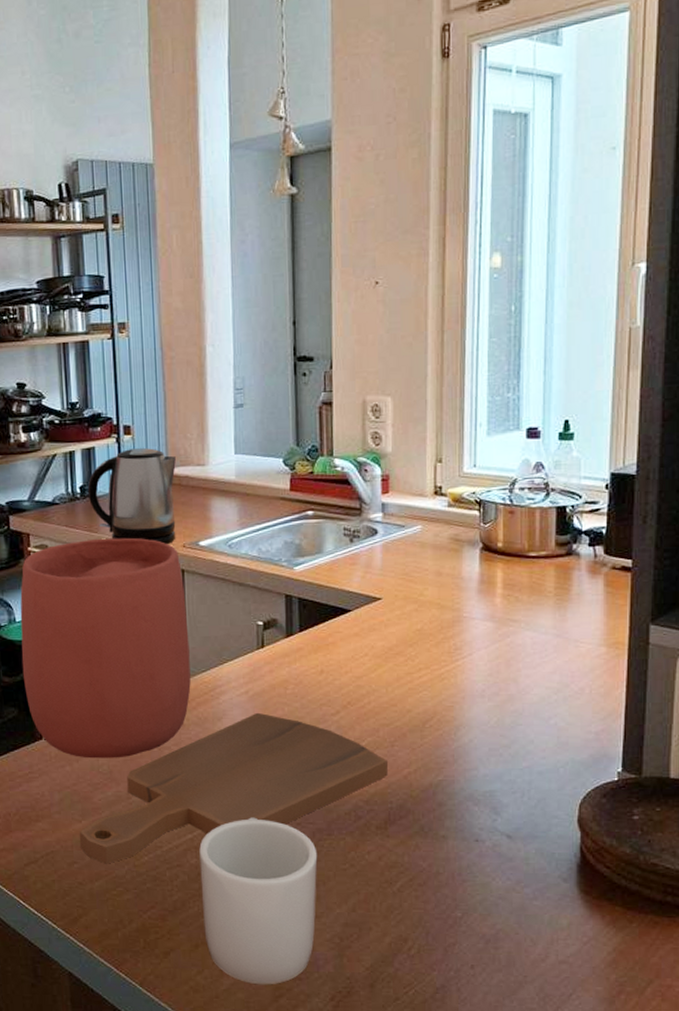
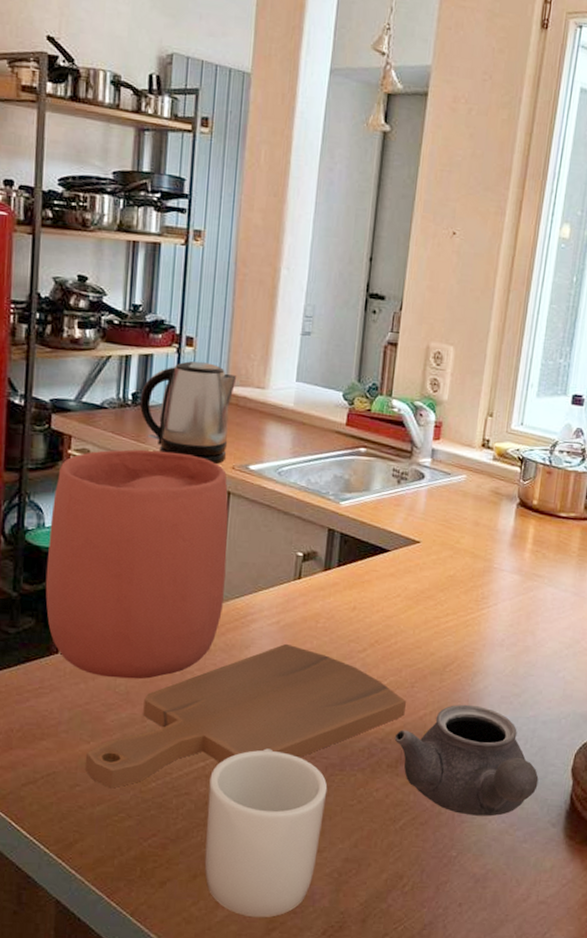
teapot: none [380,760,542,874] -> present [394,704,539,817]

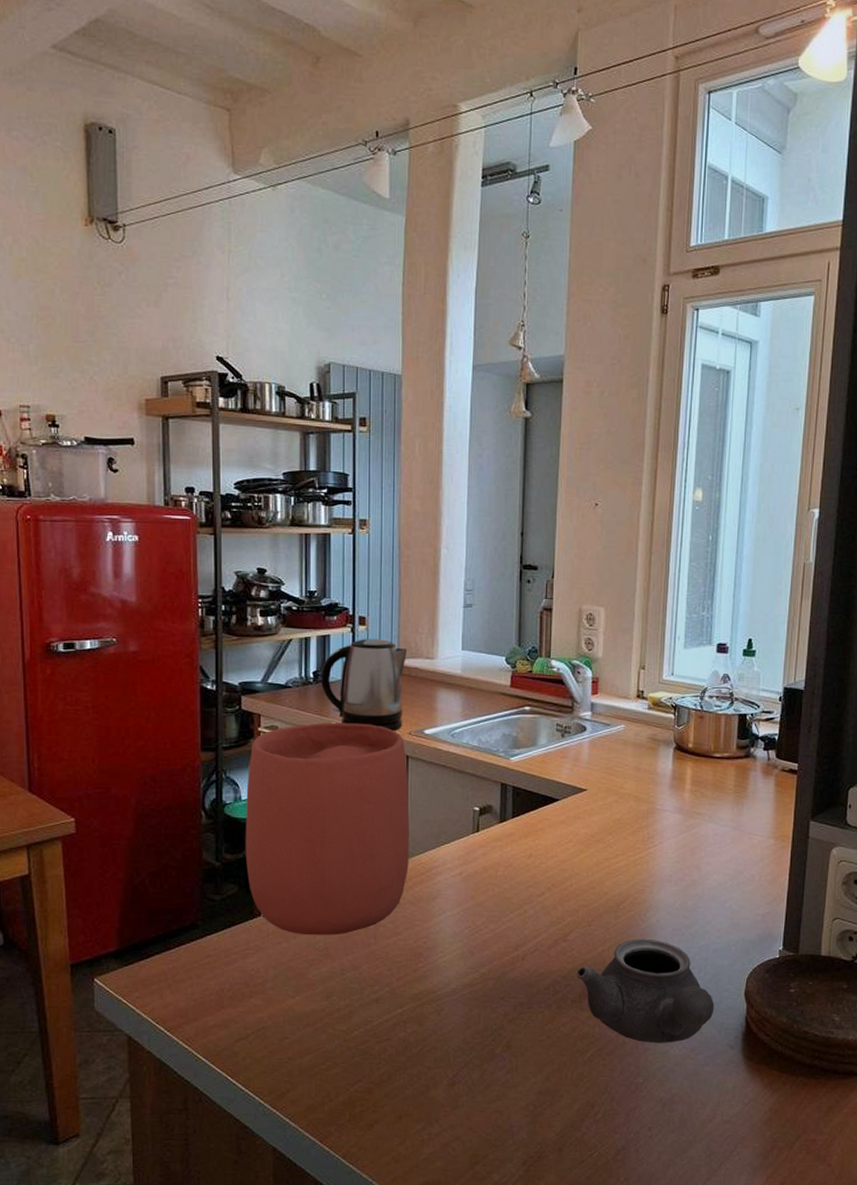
cutting board: present [86,643,406,789] -> none [293,892,585,1039]
mug: present [204,748,328,918] -> none [407,992,518,1153]

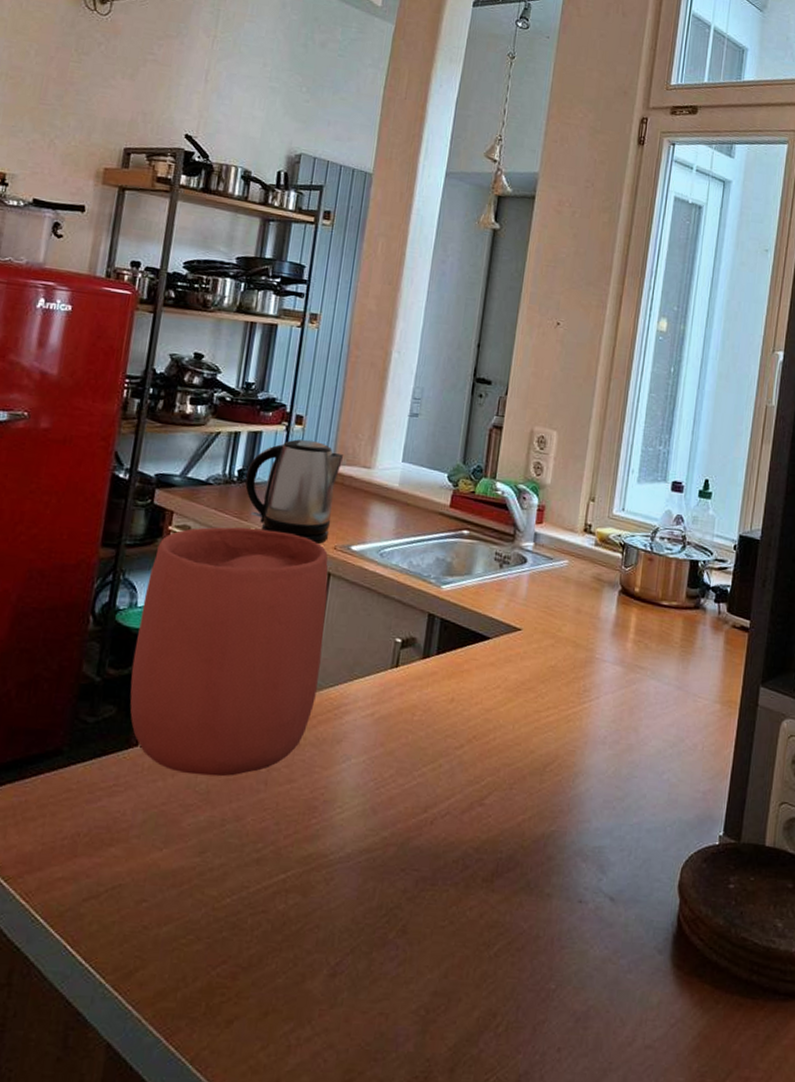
teapot: present [576,938,714,1043] -> none [490,809,644,941]

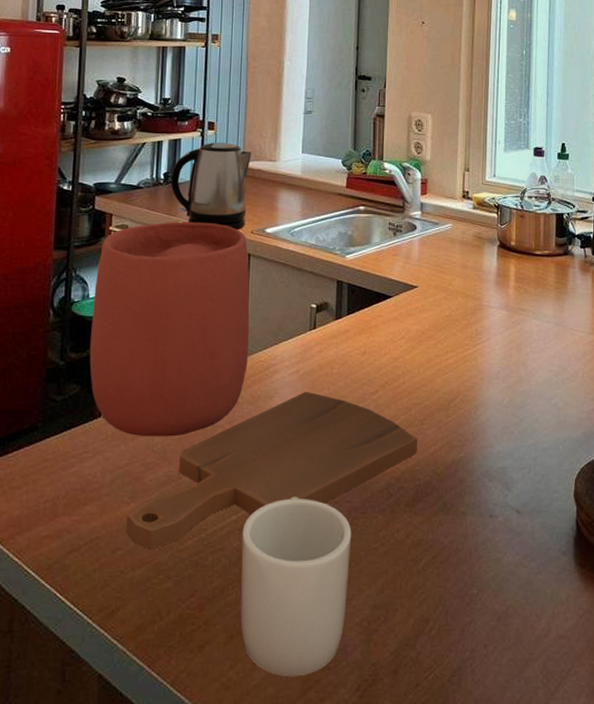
cutting board: none [155,738,504,905] -> present [126,391,417,550]
mug: none [277,858,418,1067] -> present [240,496,352,678]

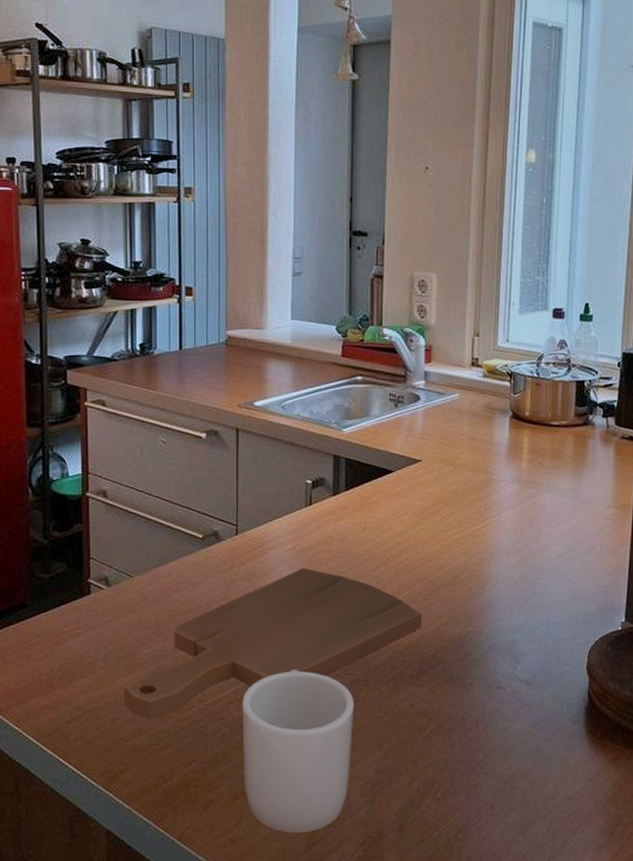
ceramic pot: present [89,221,250,437] -> none [73,395,241,614]
kettle: present [170,142,251,229] -> none [147,308,235,403]

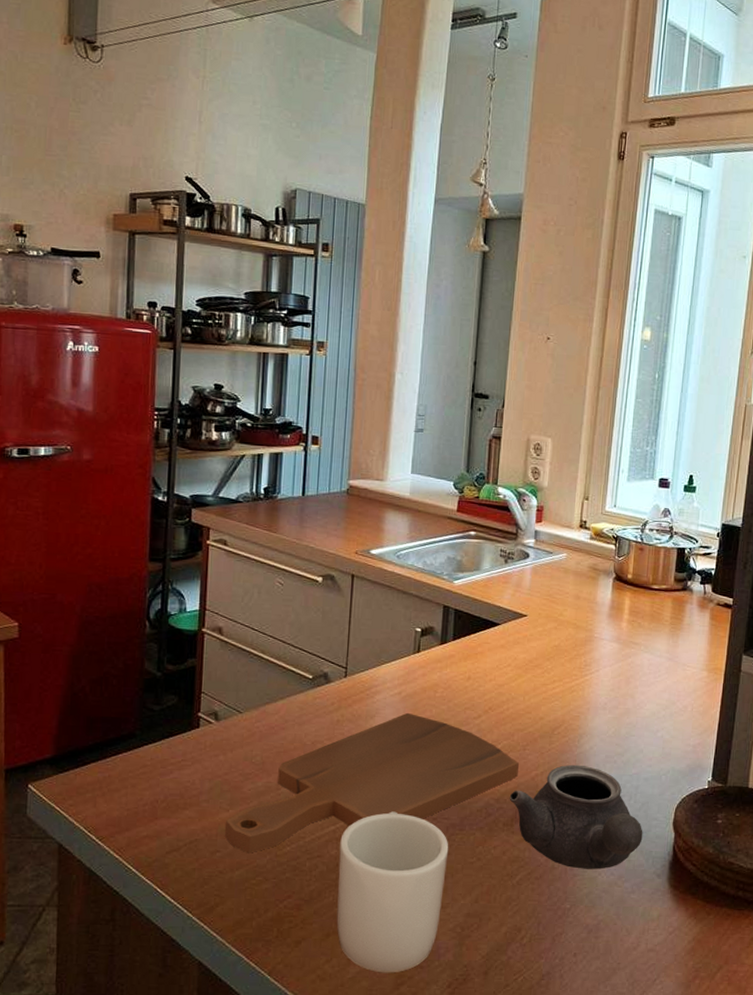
teapot: none [414,612,556,719] -> present [509,764,643,870]

